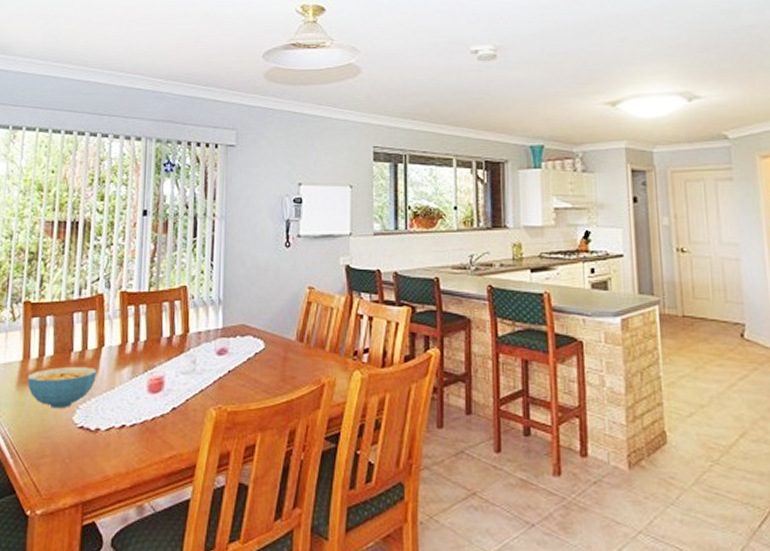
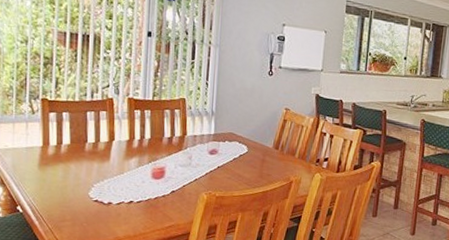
cereal bowl: present [27,366,98,409] -> none [47,154,109,186]

